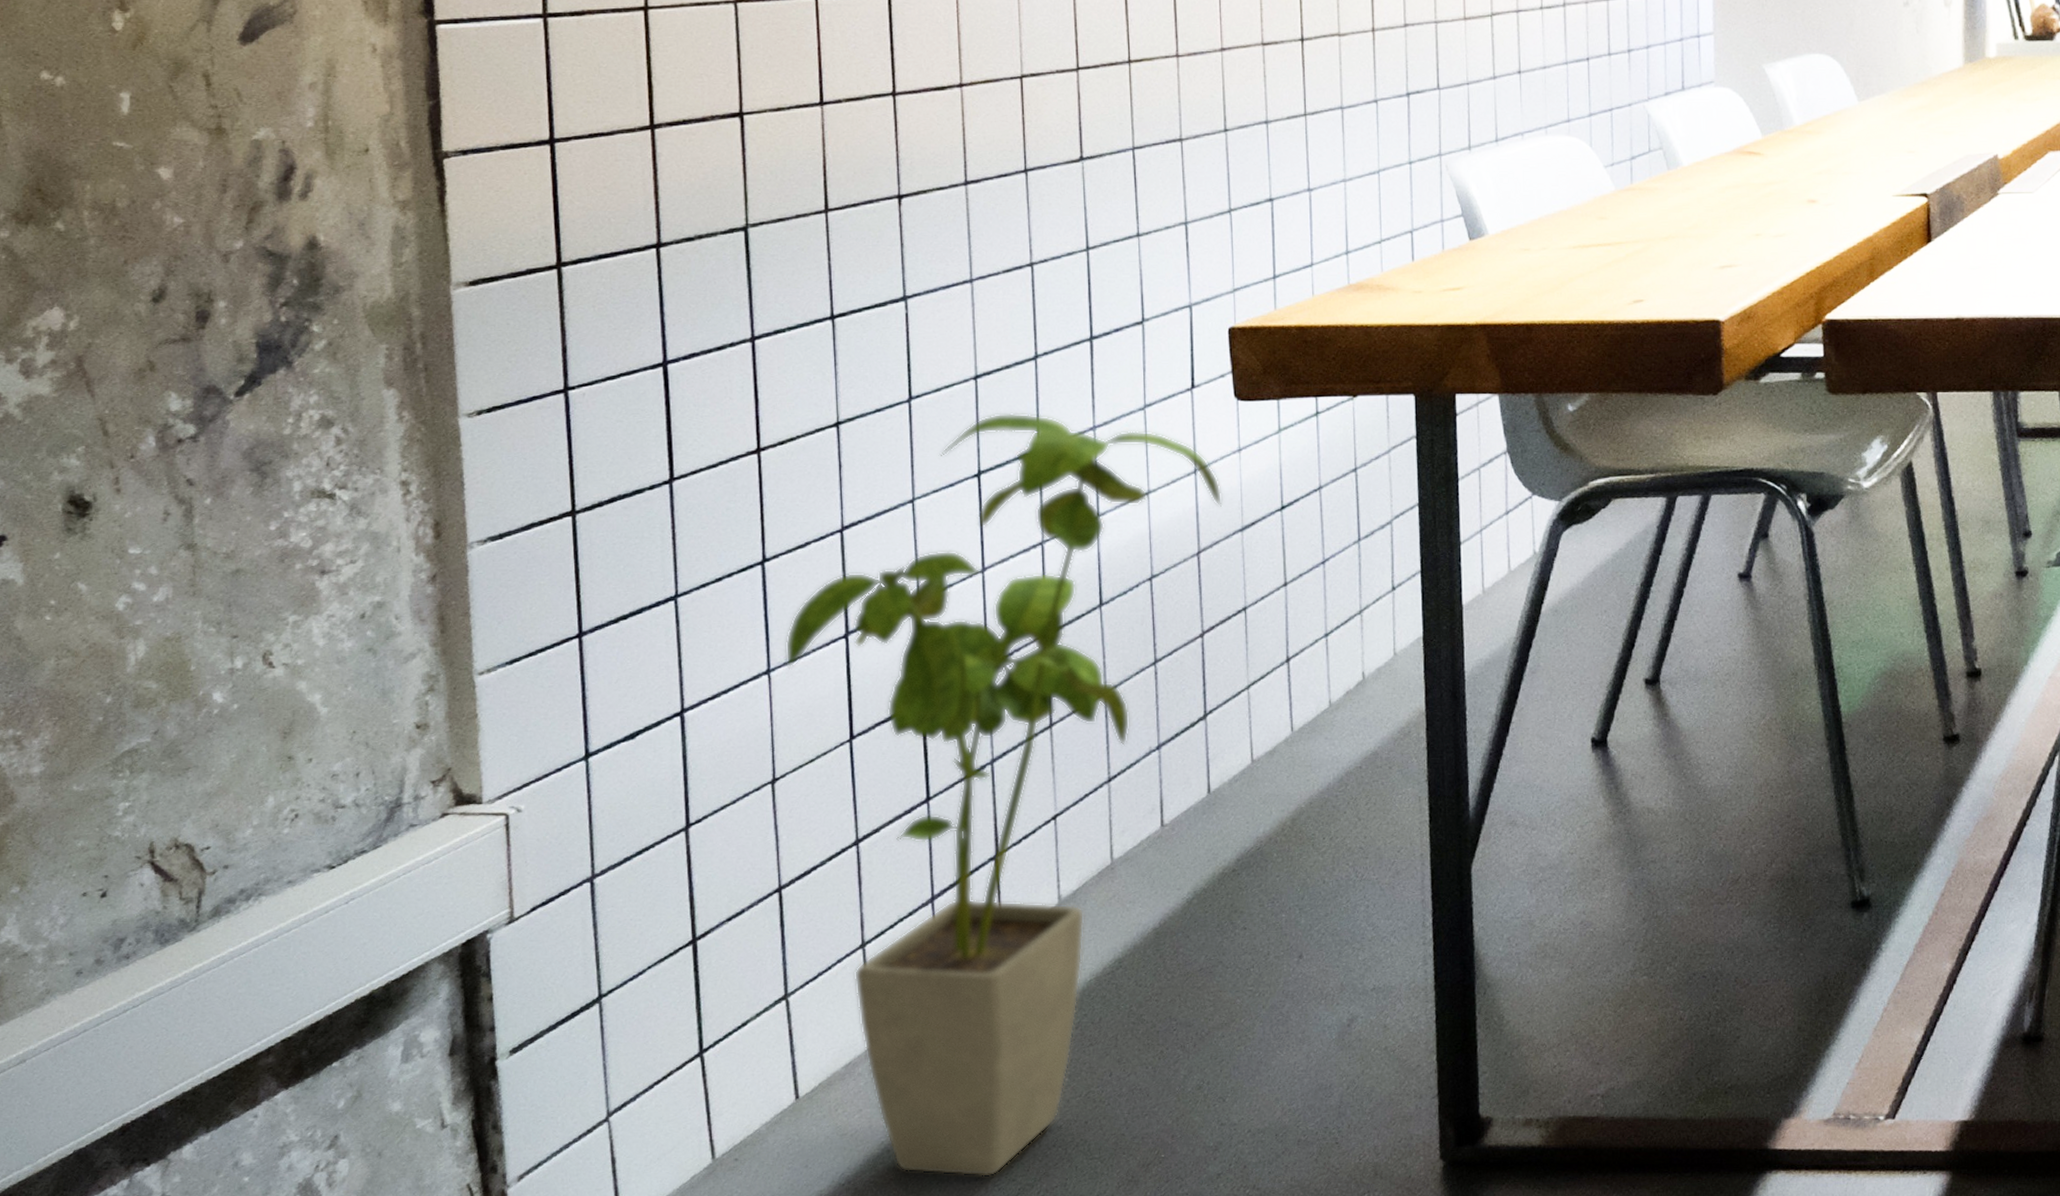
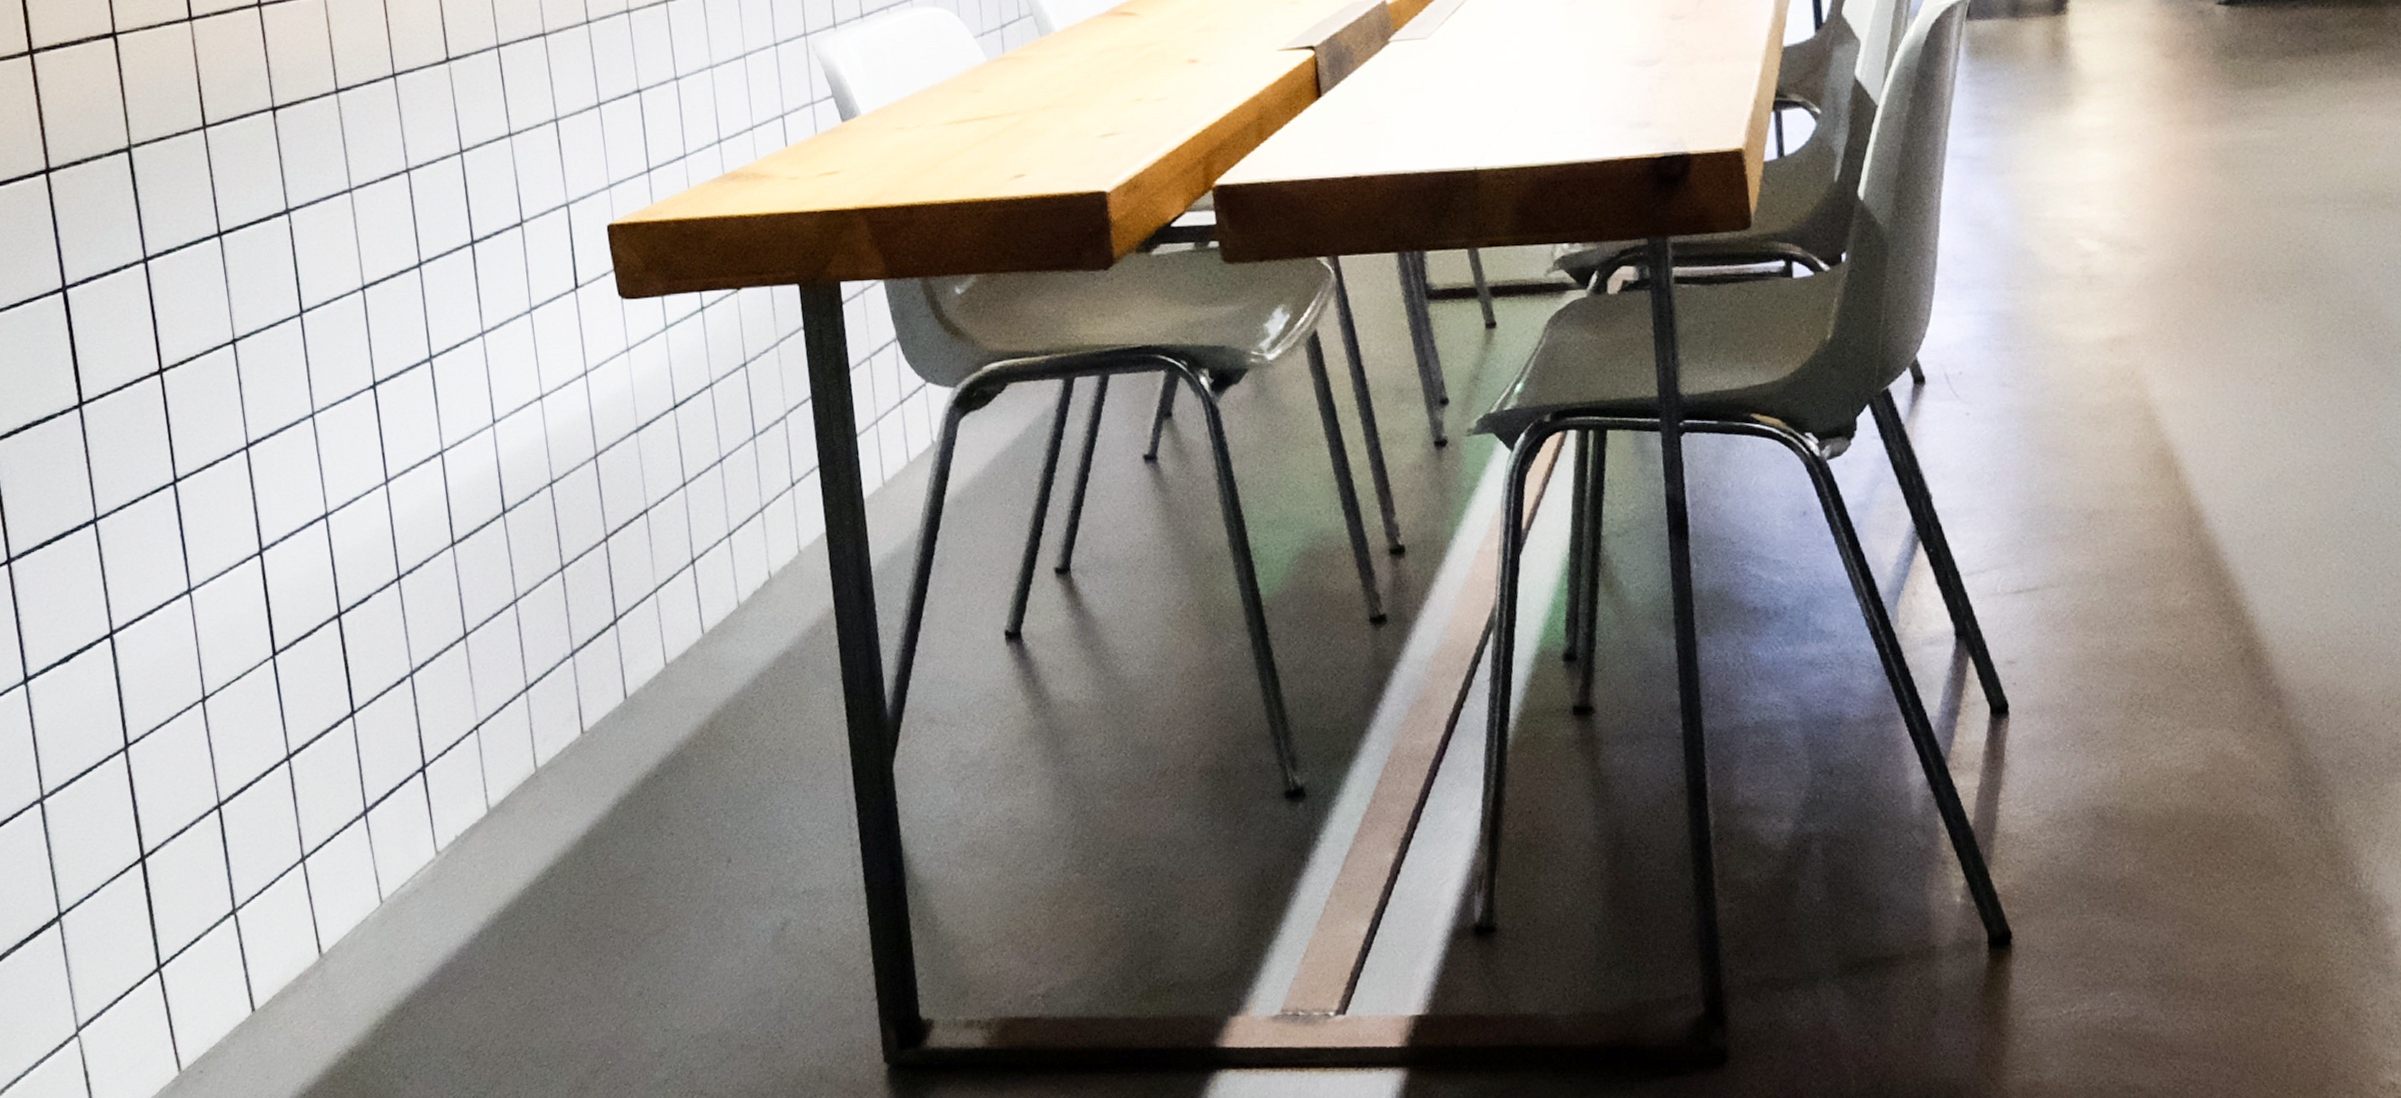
house plant: present [785,413,1223,1178] -> none [202,322,616,1086]

